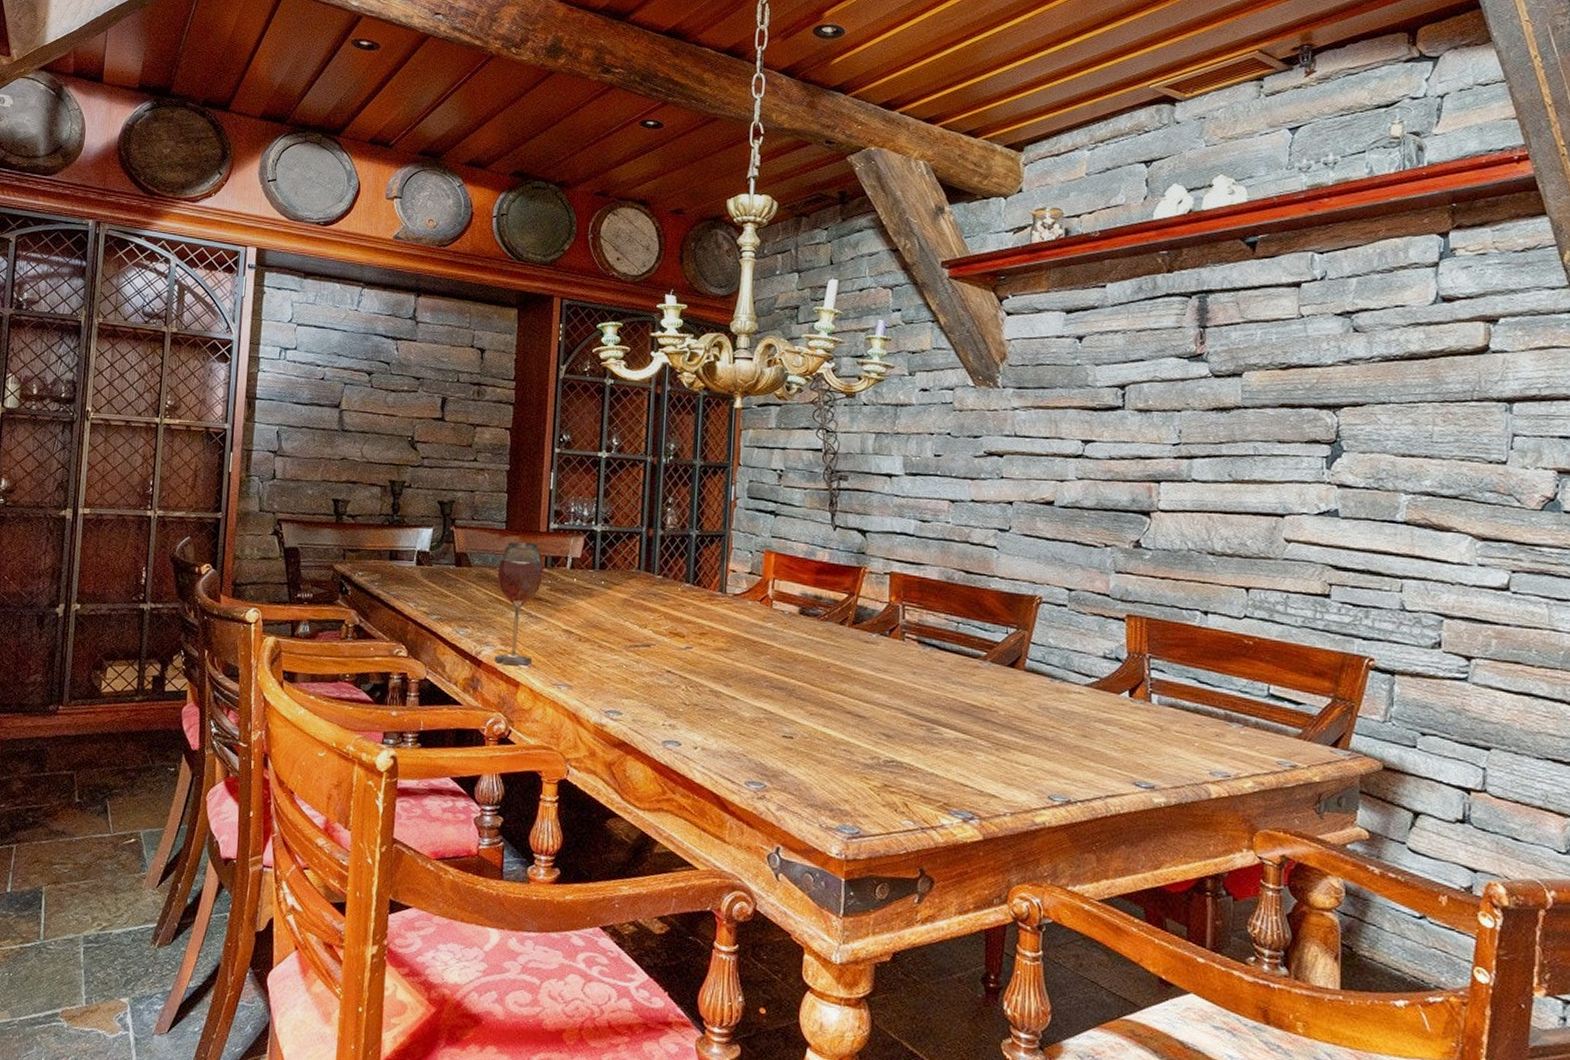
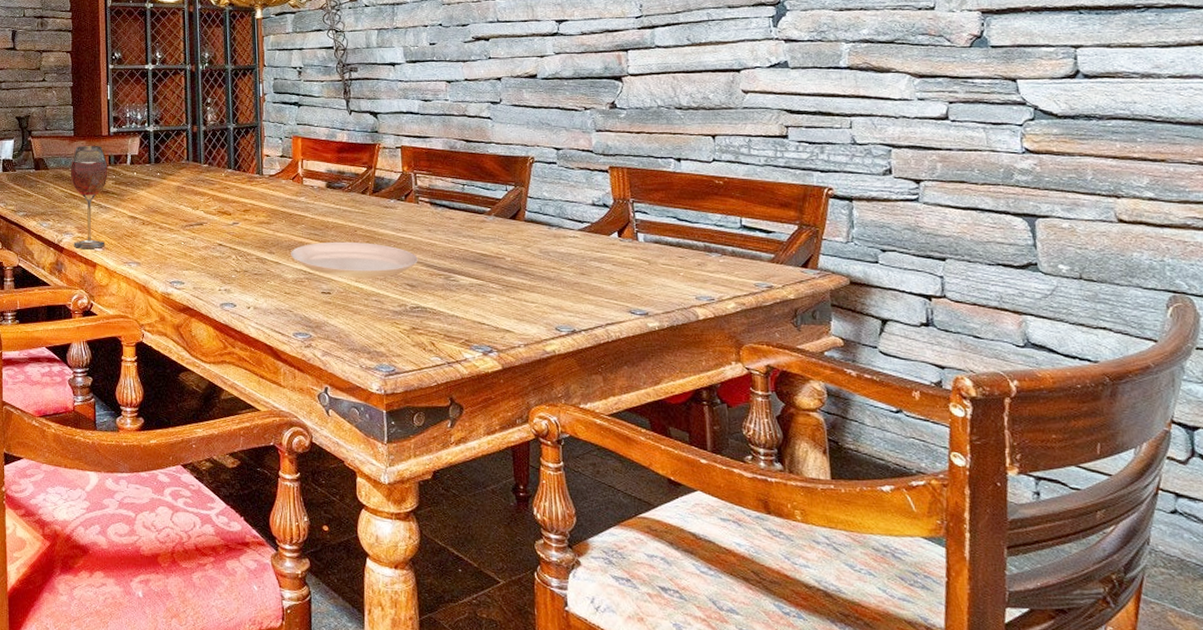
plate: none [751,677,898,724] -> present [291,241,418,278]

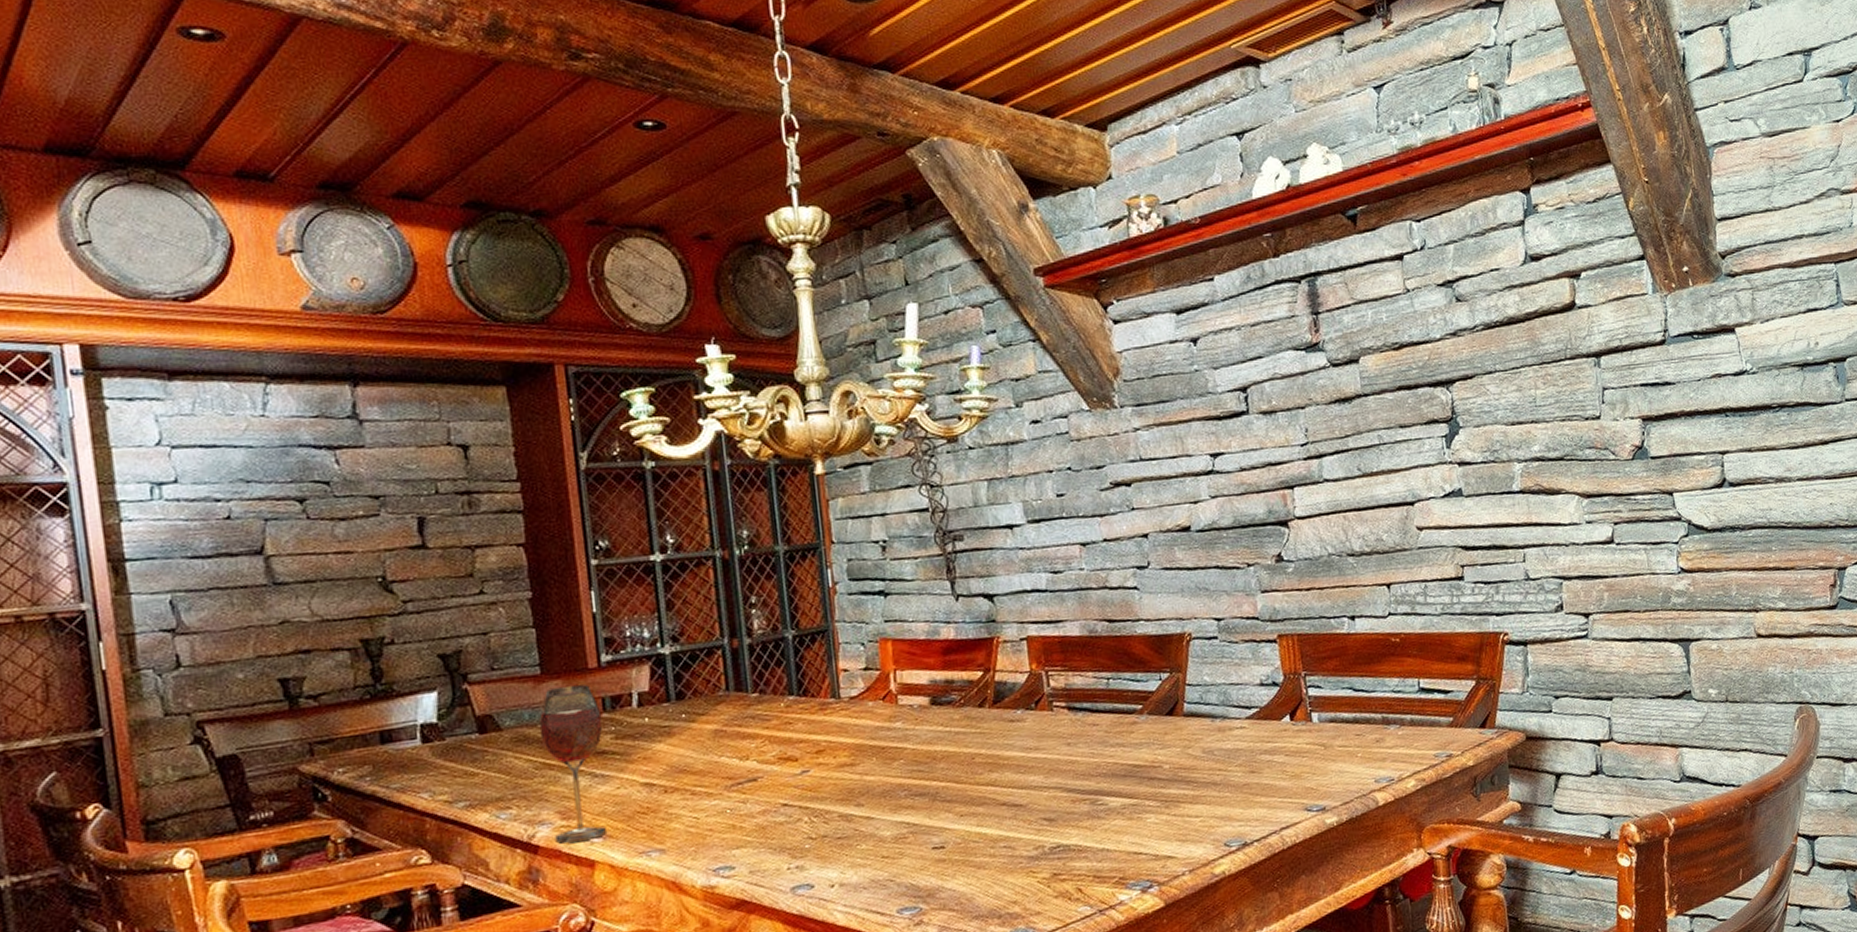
plate: present [291,241,418,278] -> none [887,771,1056,824]

